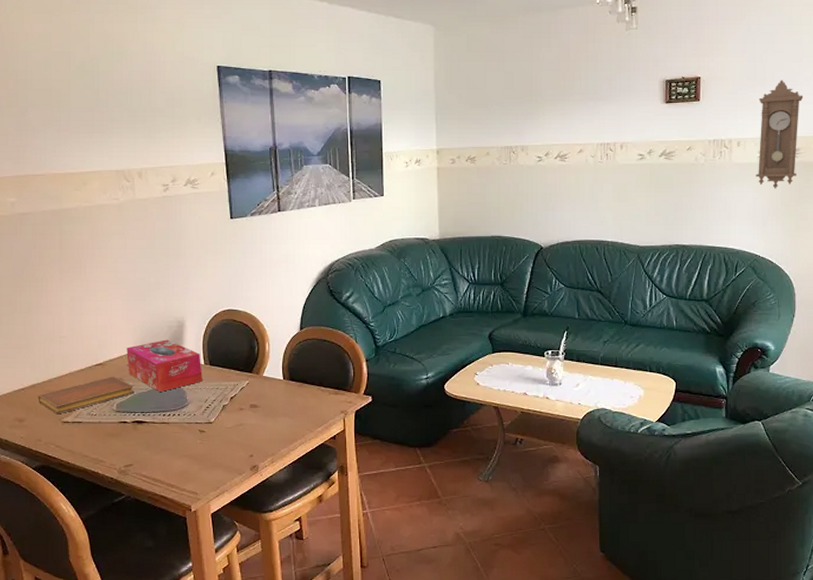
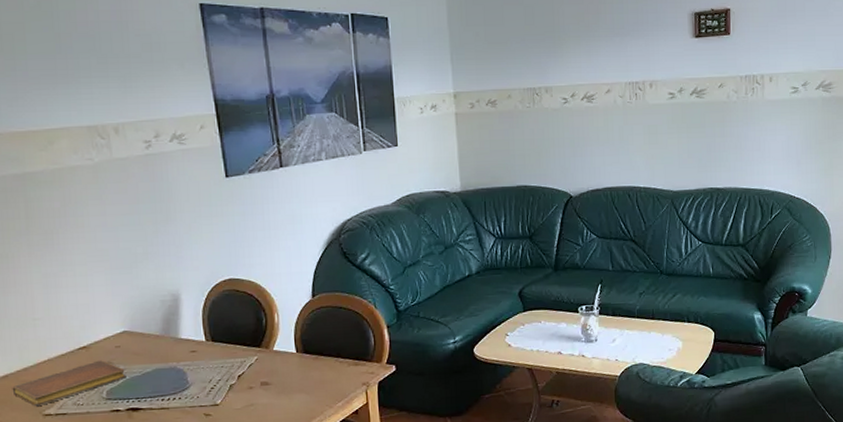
tissue box: present [126,339,203,392] -> none [114,315,205,374]
pendulum clock: present [756,80,804,189] -> none [789,11,835,126]

